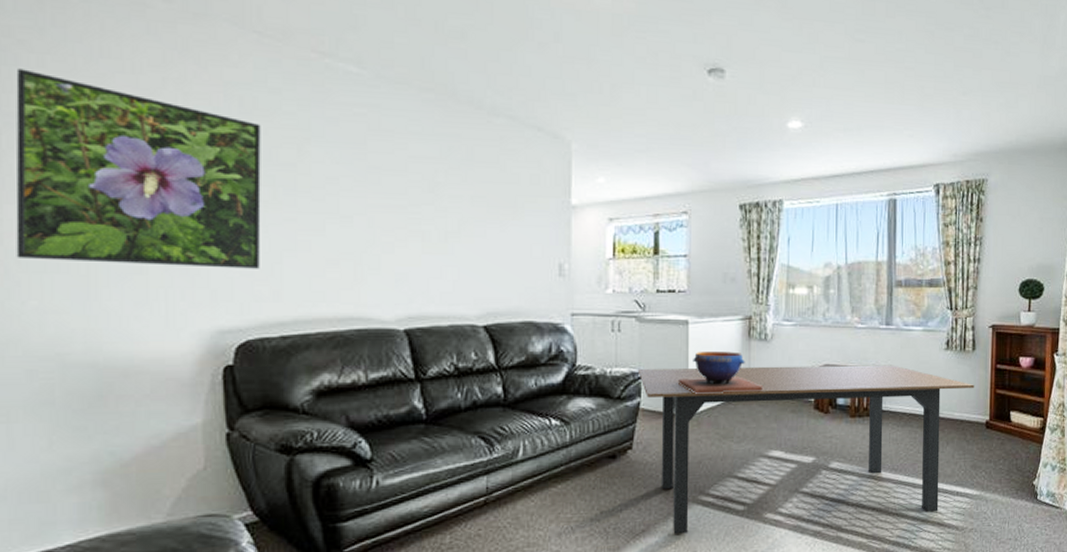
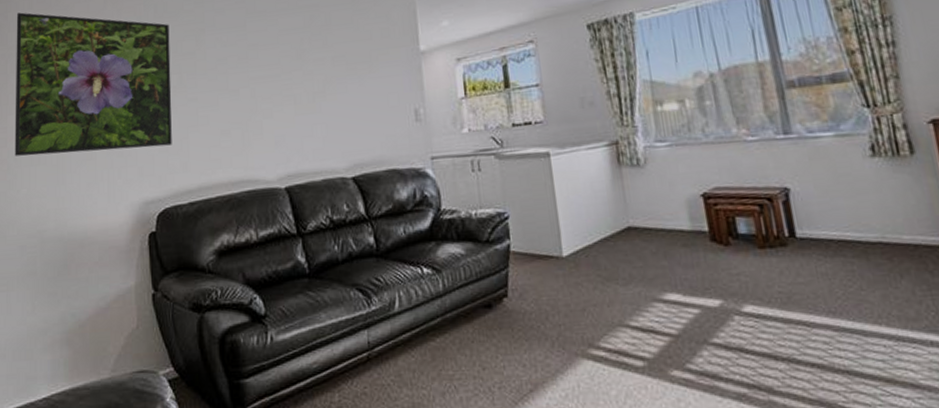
dining table: present [637,365,975,534] -> none [502,181,925,395]
decorative bowl: present [677,351,763,395] -> none [546,181,644,233]

